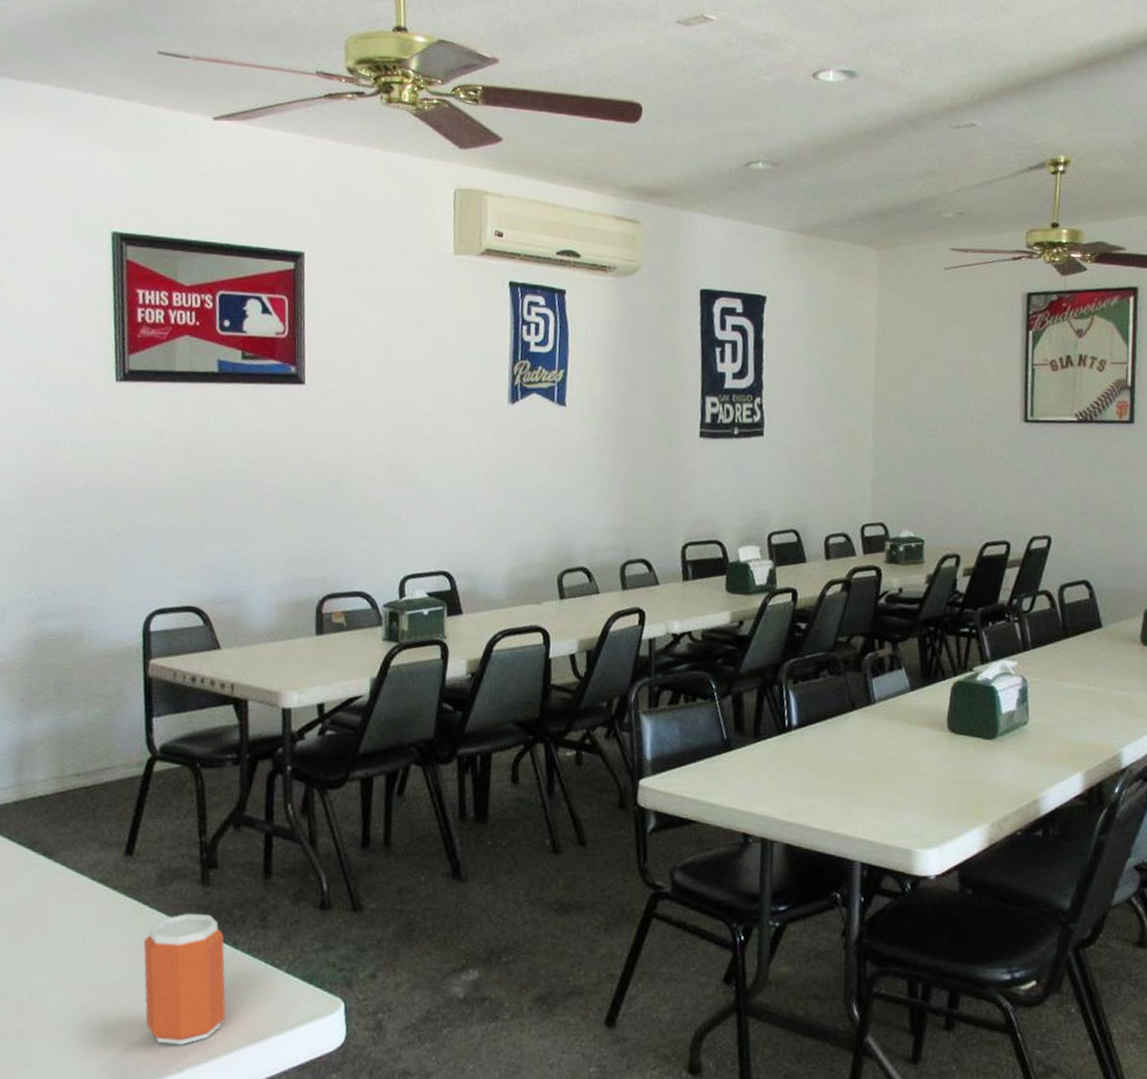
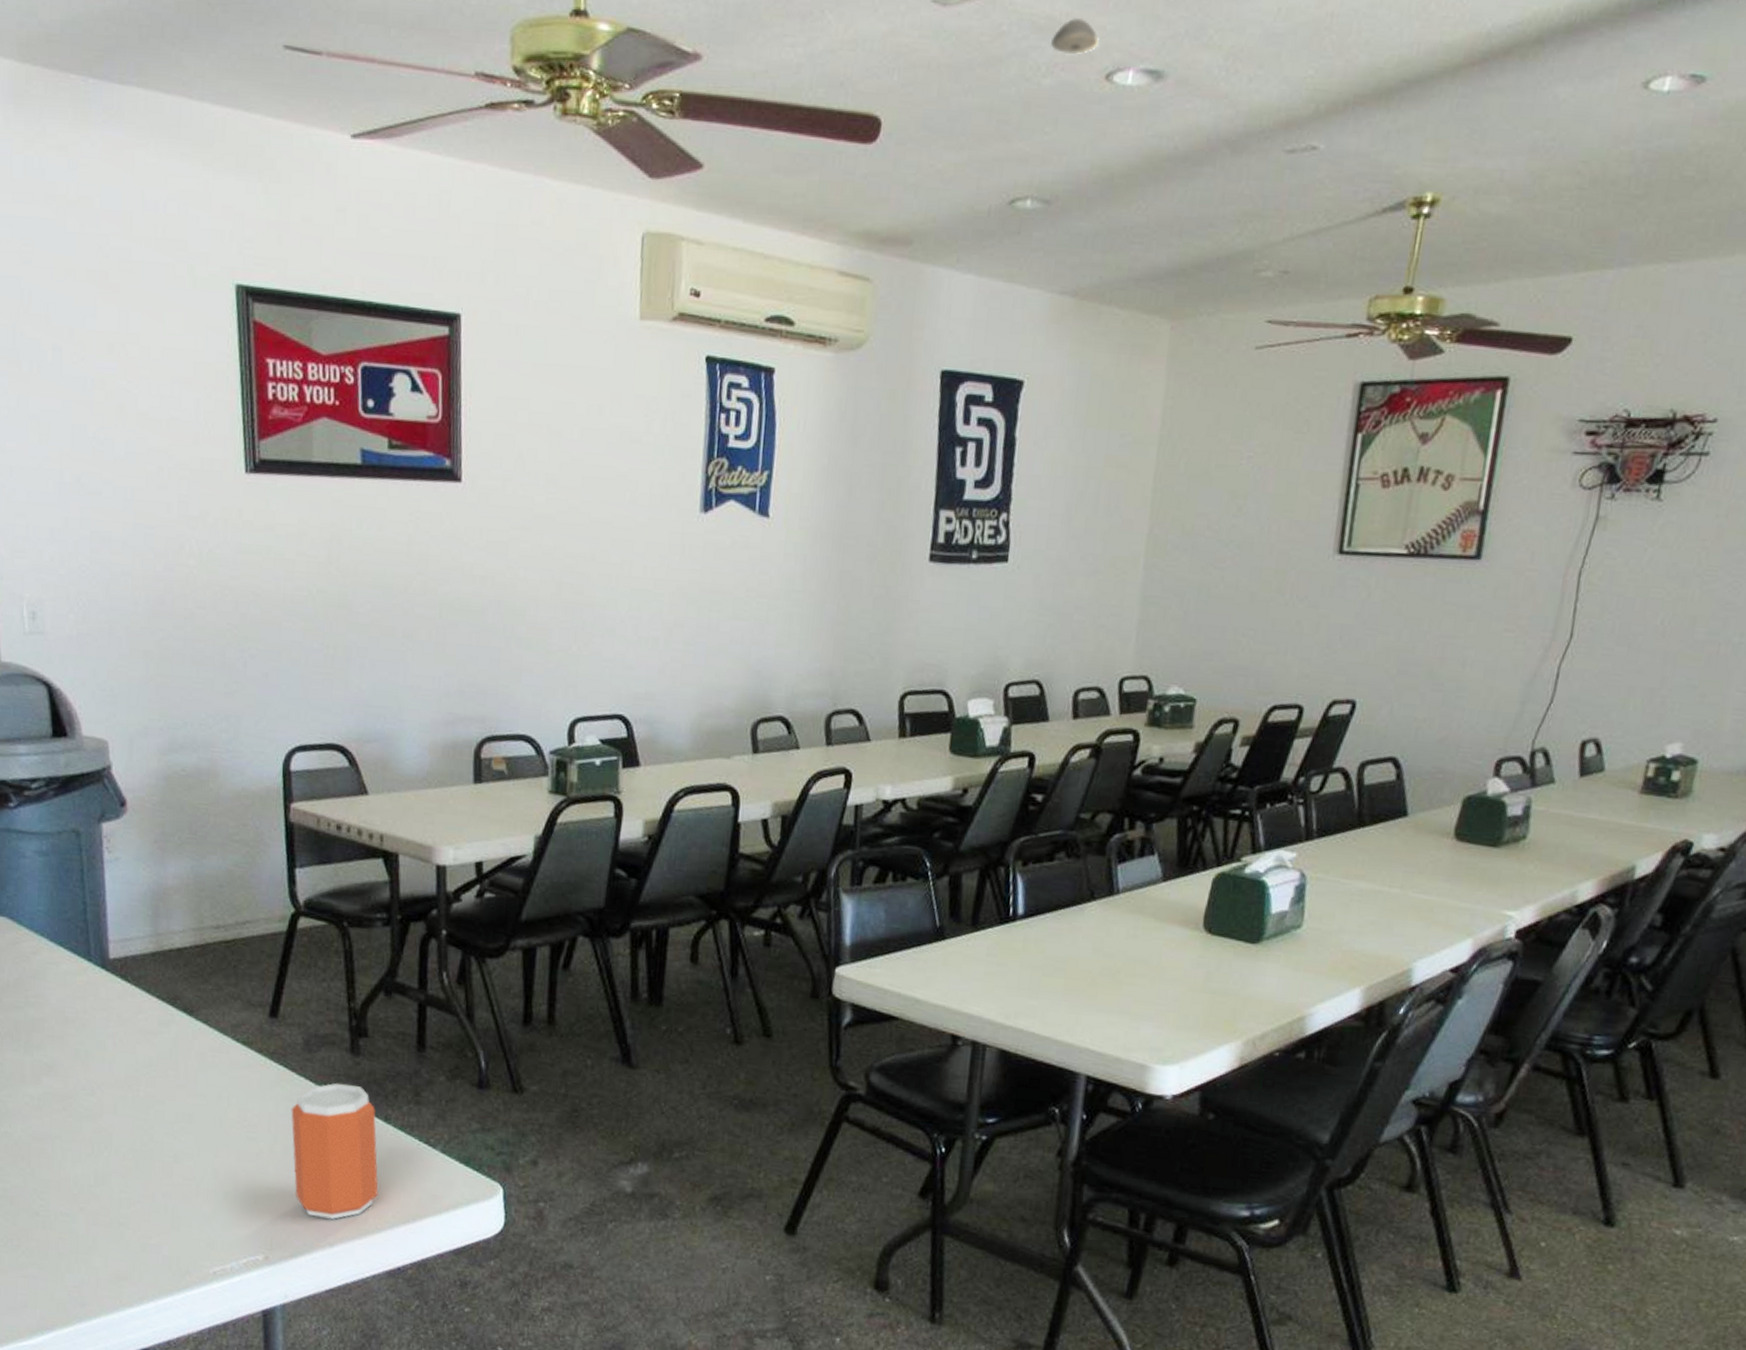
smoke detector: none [769,35,806,59] -> present [1051,18,1100,54]

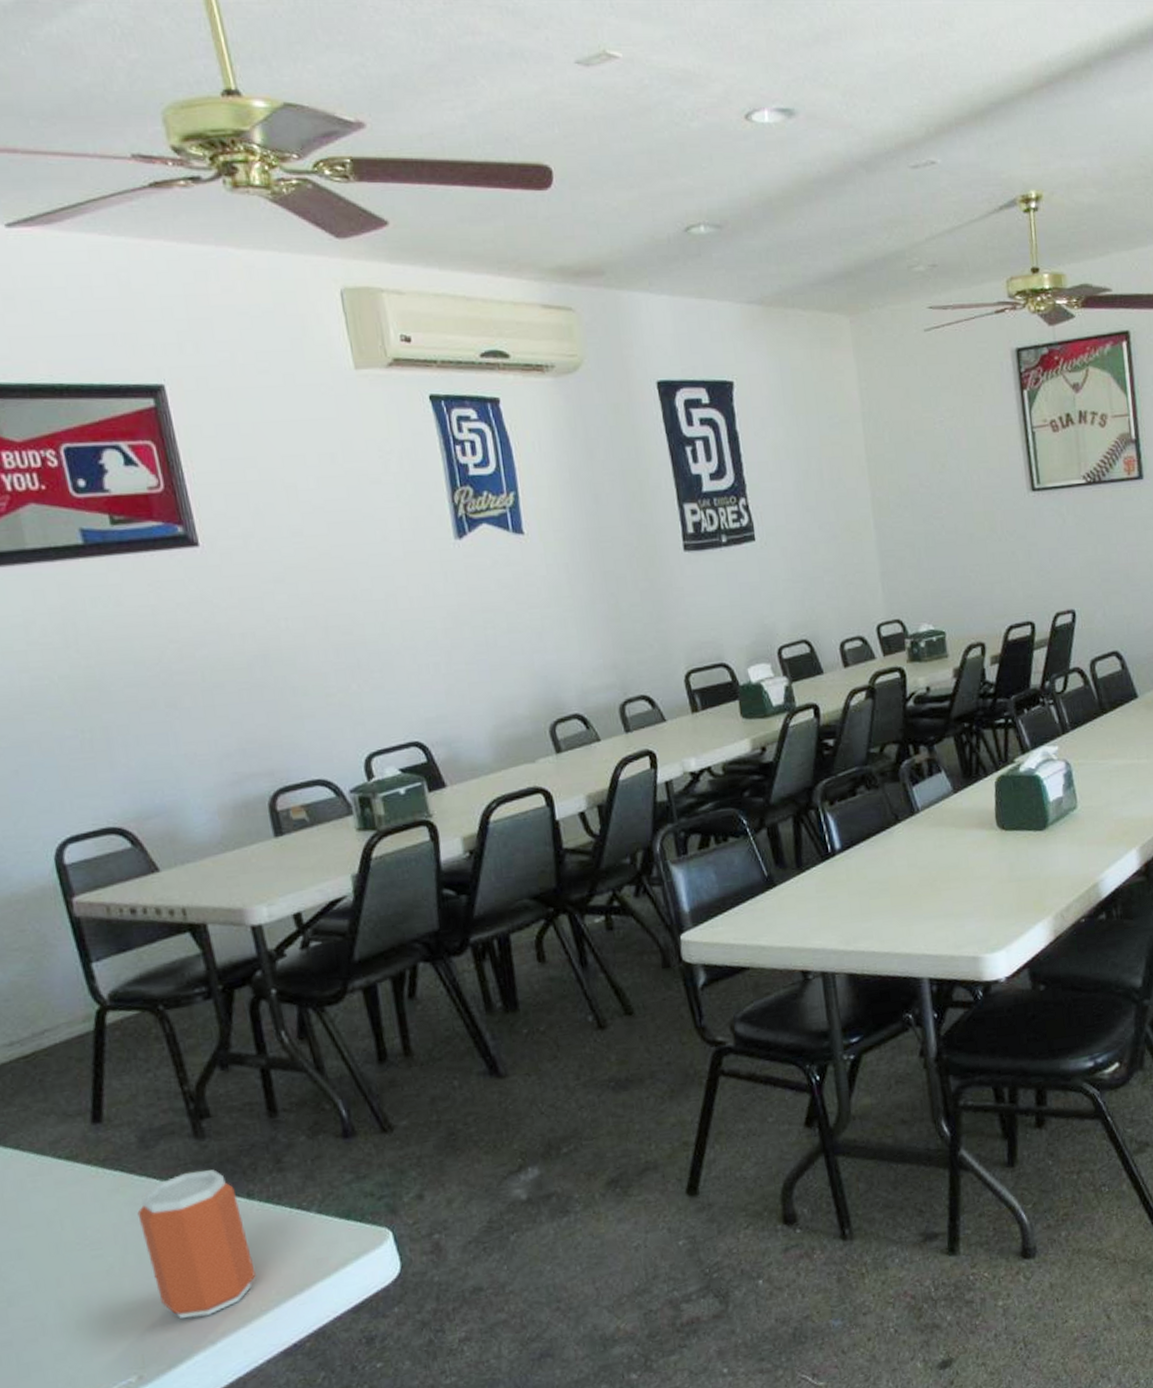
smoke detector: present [1051,18,1100,54] -> none [691,70,734,100]

